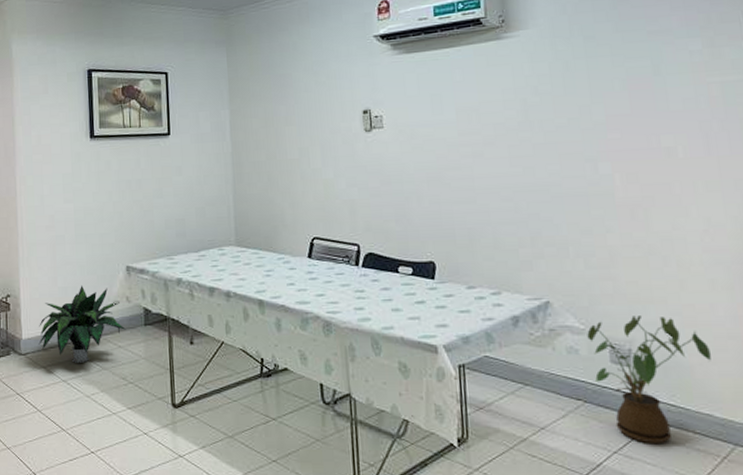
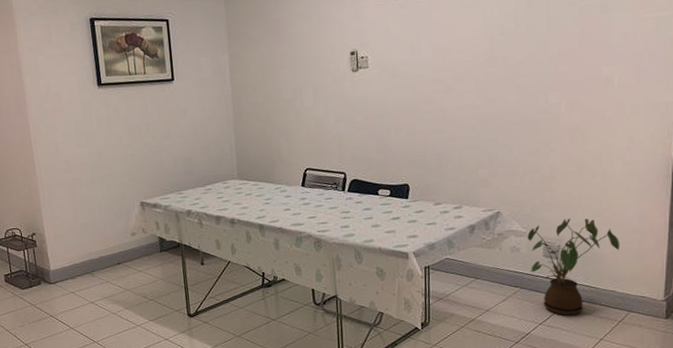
potted plant: present [38,285,126,363] -> none [65,220,144,287]

